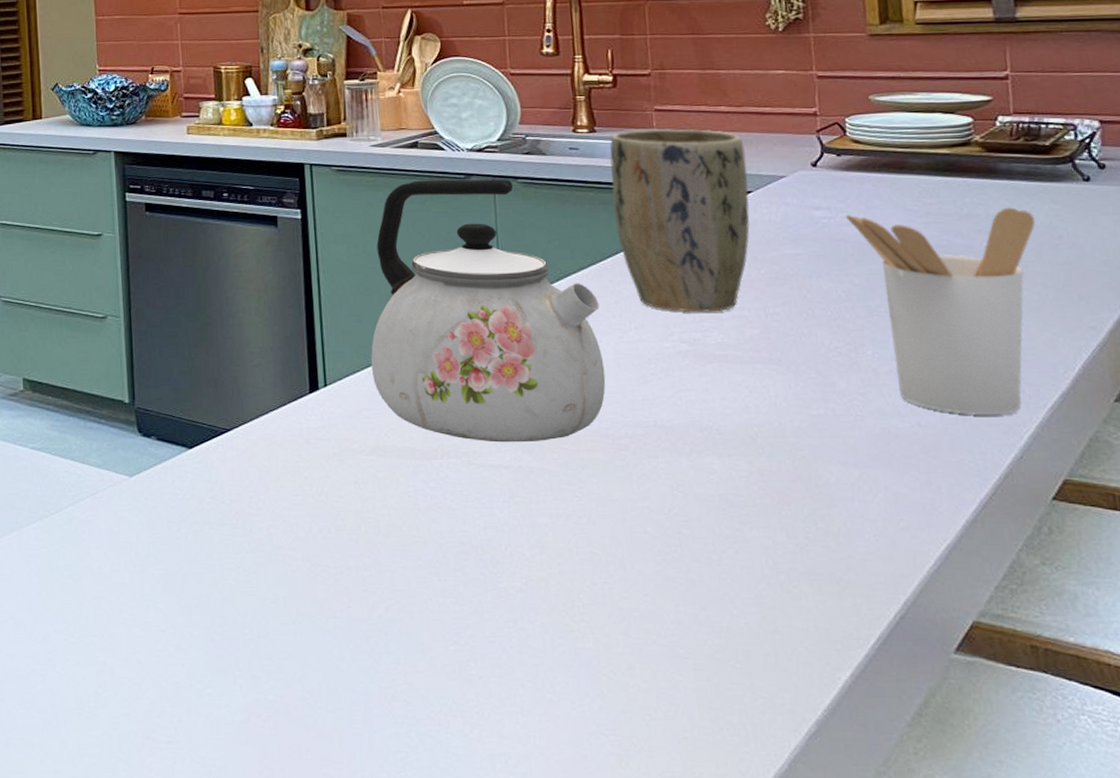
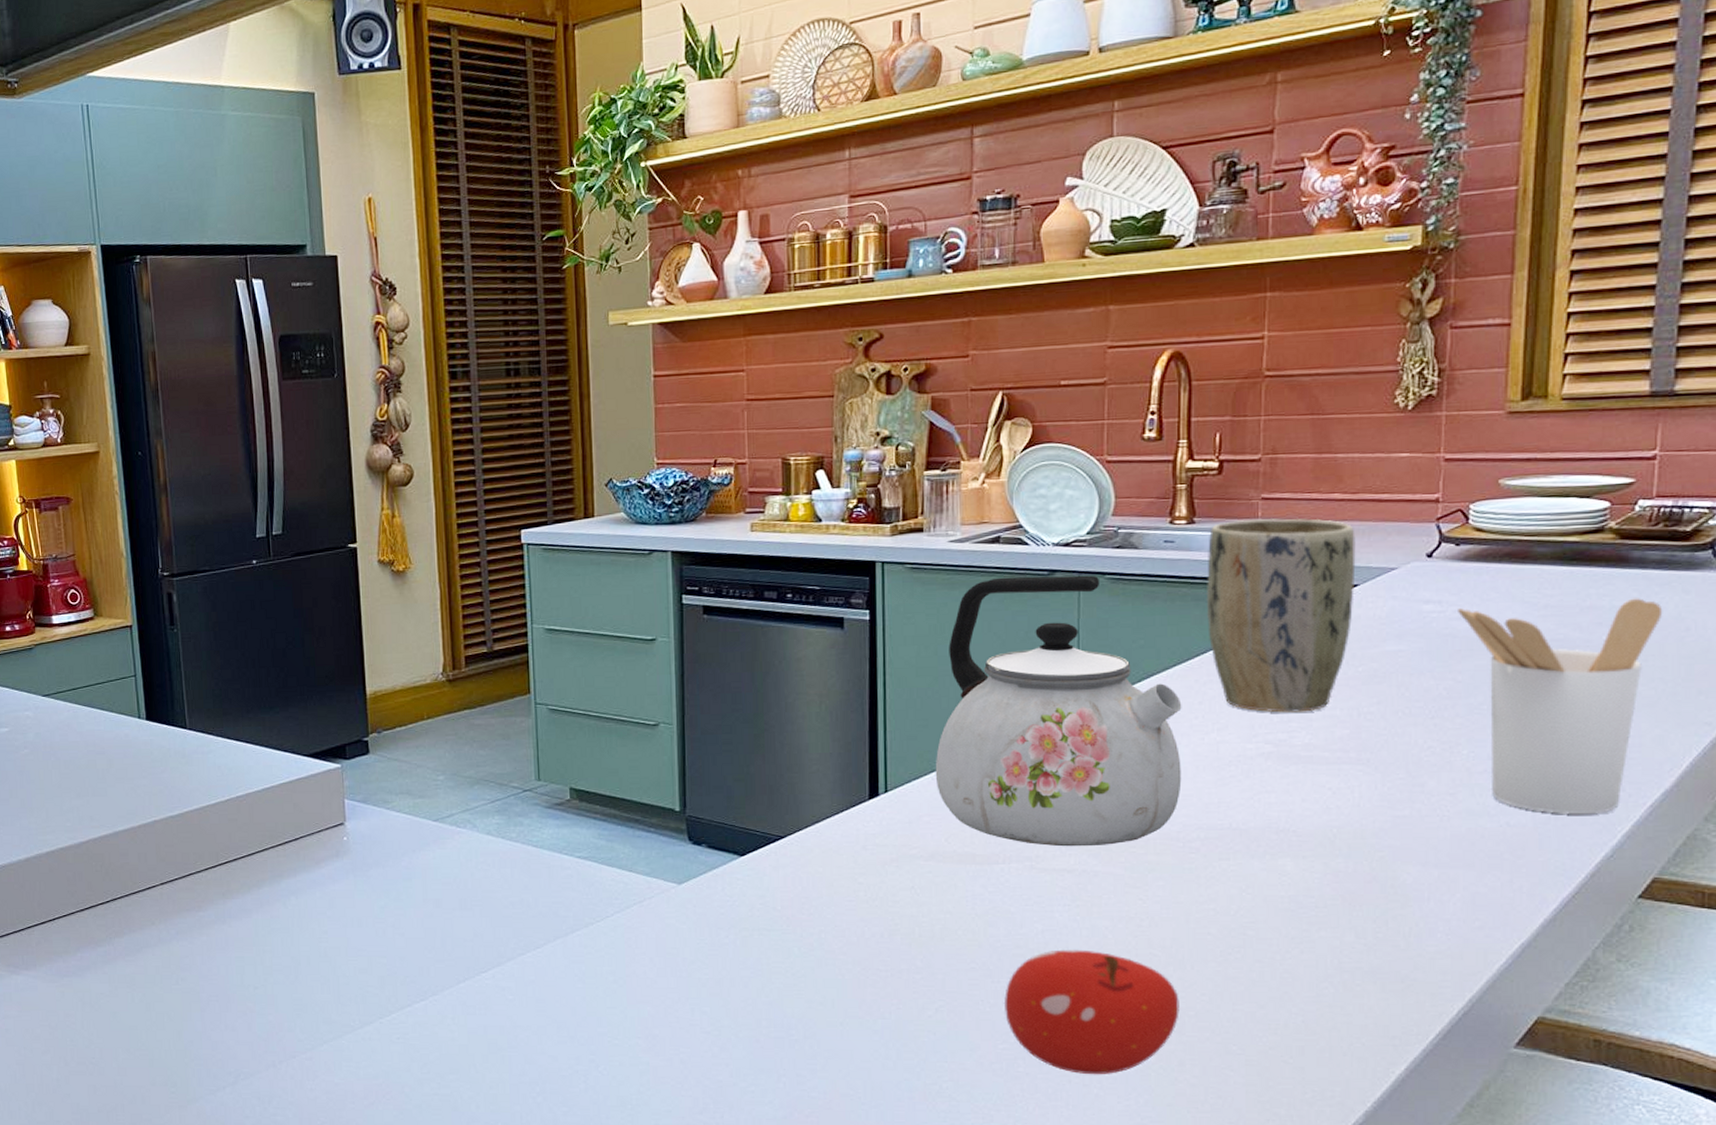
fruit: none [451,547,625,679] -> present [1003,949,1180,1075]

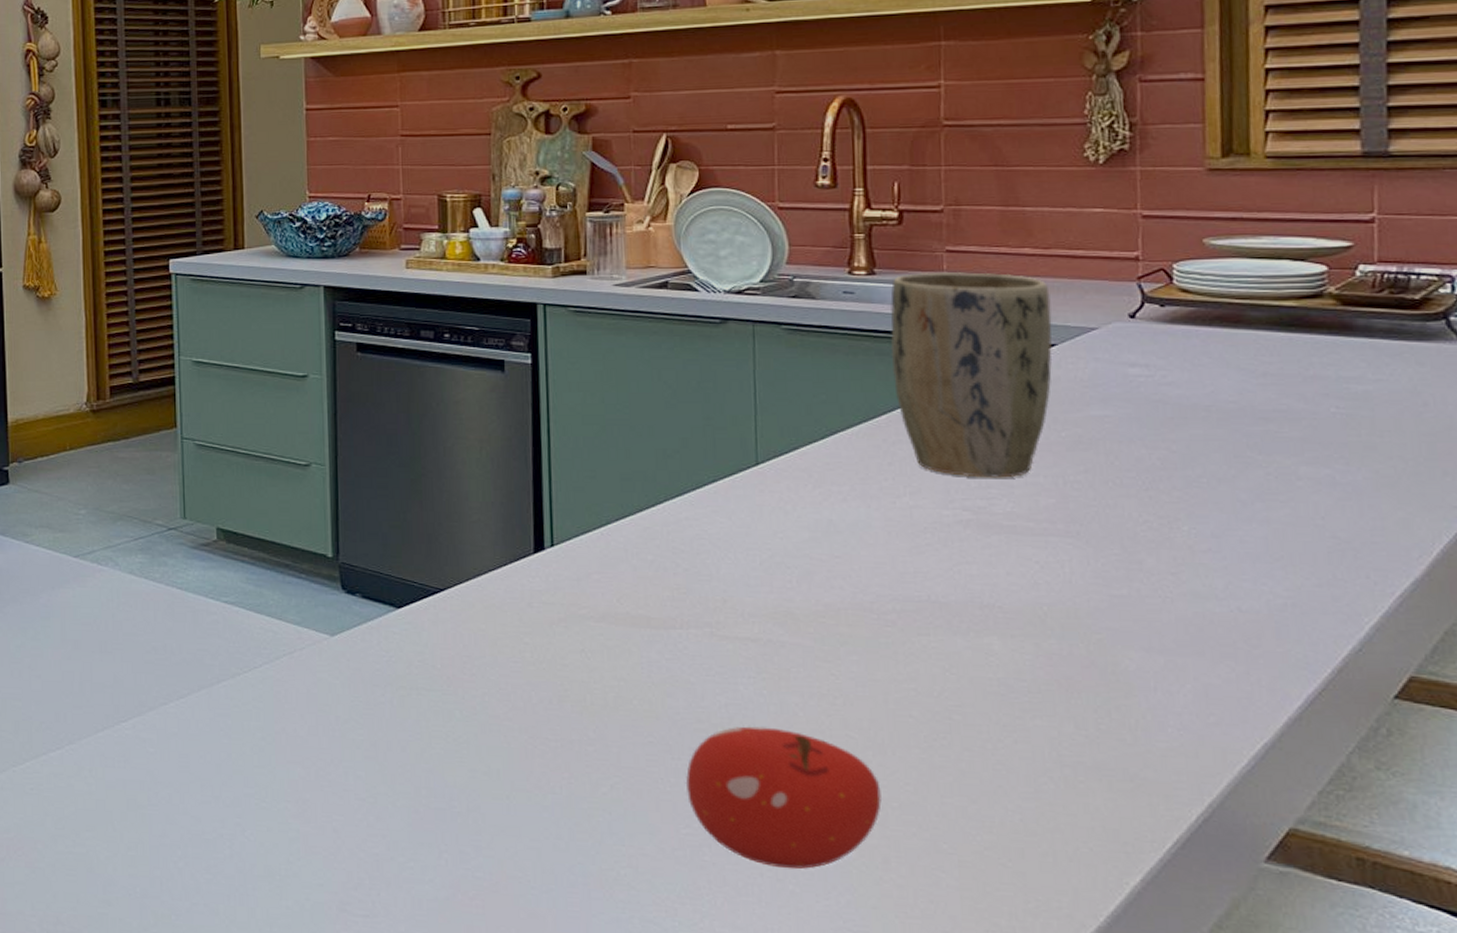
kettle: present [935,575,1182,847] -> none [604,324,873,615]
utensil holder: present [1458,598,1663,814] -> none [1167,369,1397,602]

